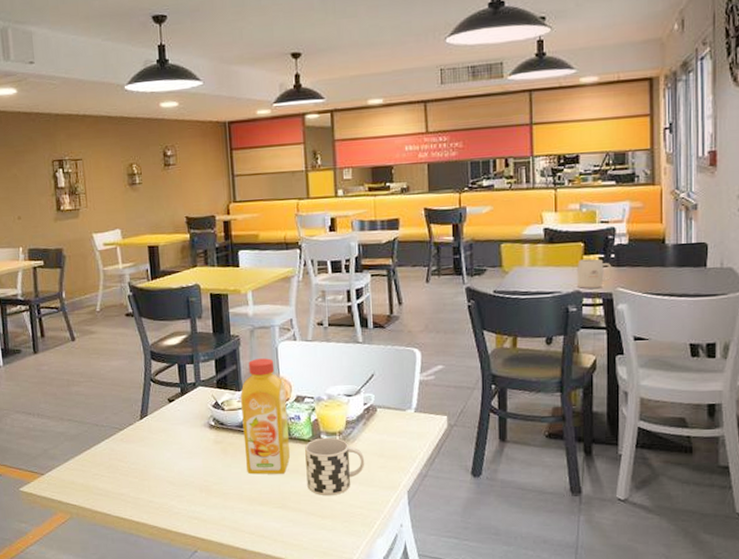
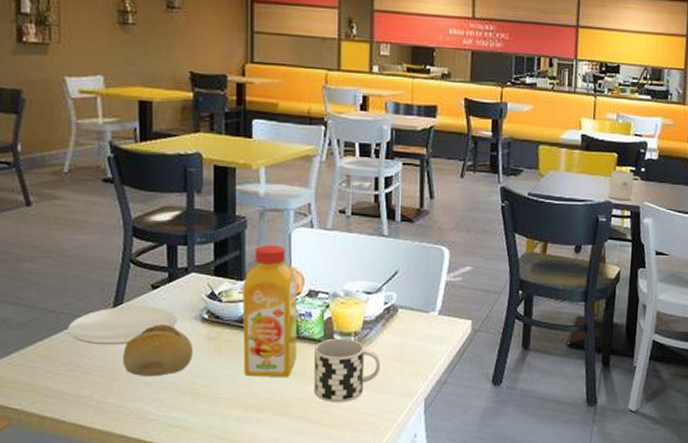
plate: none [108,417,191,451] -> present [68,306,177,345]
bread roll: none [150,432,205,477] -> present [123,325,193,377]

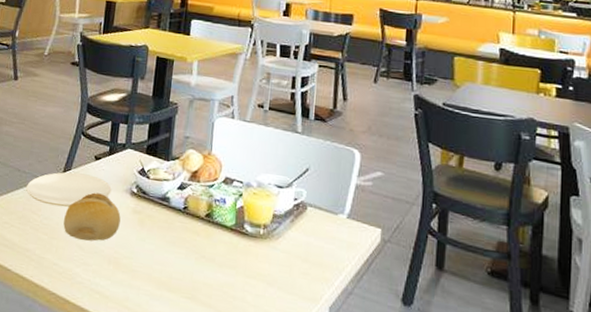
juice bottle: present [243,245,298,377] -> none [161,130,216,261]
cup: present [314,338,381,403] -> none [221,227,288,297]
mug: present [608,170,643,200] -> none [531,86,571,119]

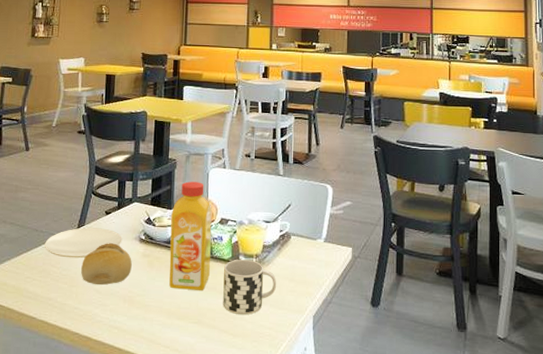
juice bottle: none [161,130,216,261] -> present [169,181,212,290]
cup: none [221,227,288,297] -> present [223,259,277,315]

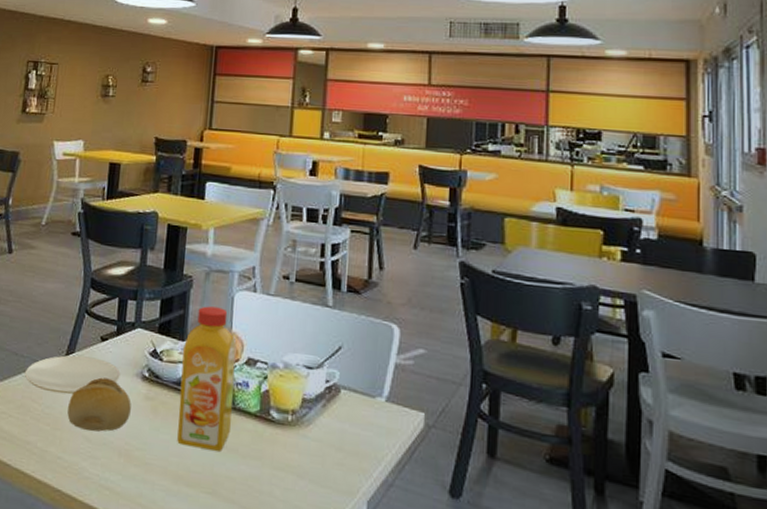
cup: present [223,259,277,315] -> none [246,414,320,490]

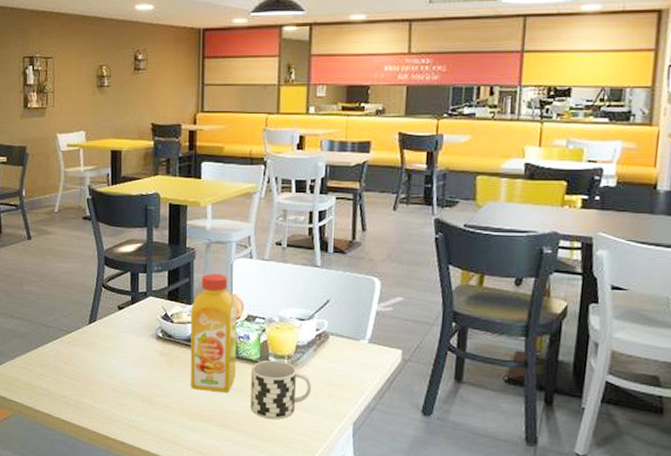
plate: present [25,355,121,394] -> none [55,323,138,356]
bread roll: present [67,377,131,432] -> none [95,340,149,384]
cup: none [246,414,320,490] -> present [250,360,312,420]

